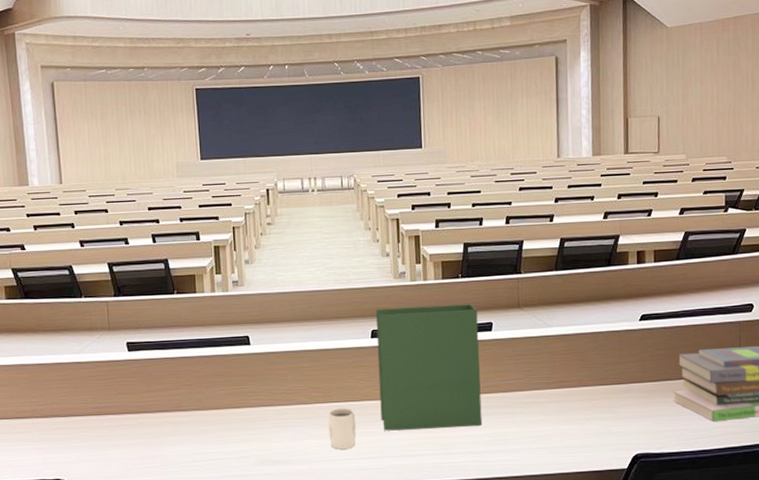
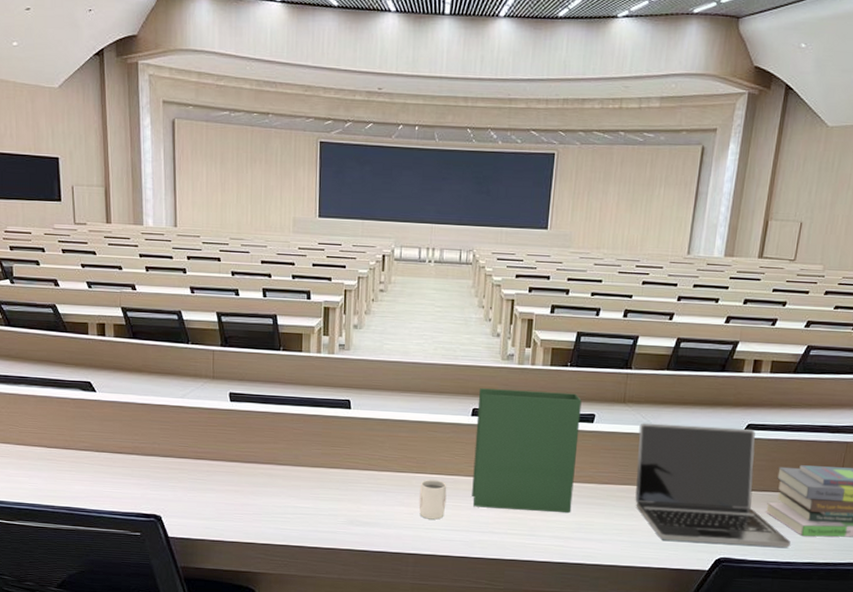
laptop: none [537,319,703,443] -> present [635,423,791,548]

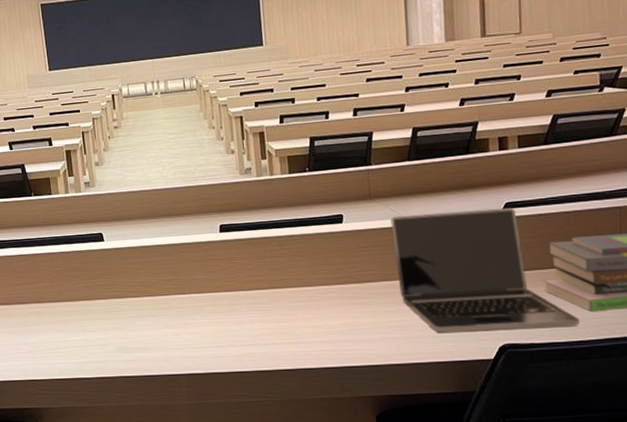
mug: present [419,479,447,520] -> none [181,298,210,338]
binder: present [472,388,582,513] -> none [222,197,336,321]

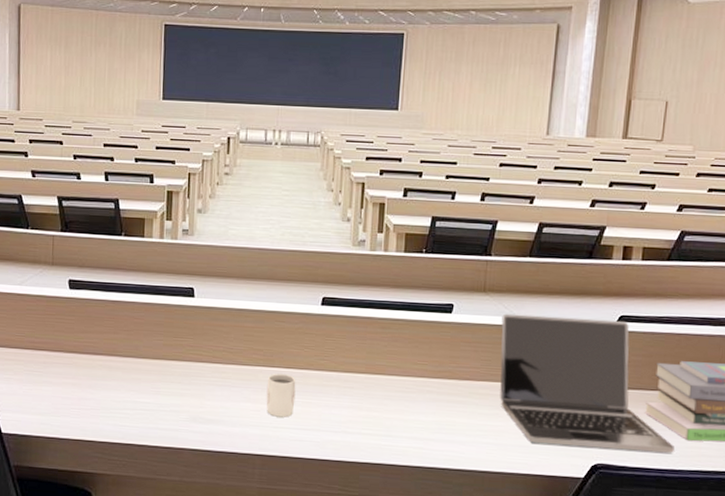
mug: none [181,298,210,338] -> present [266,373,296,418]

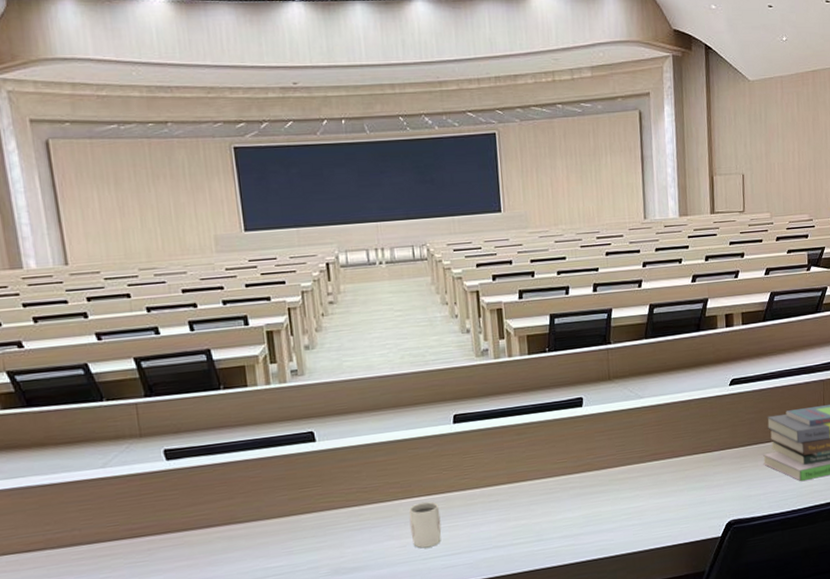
laptop: present [500,313,674,453] -> none [629,383,792,515]

